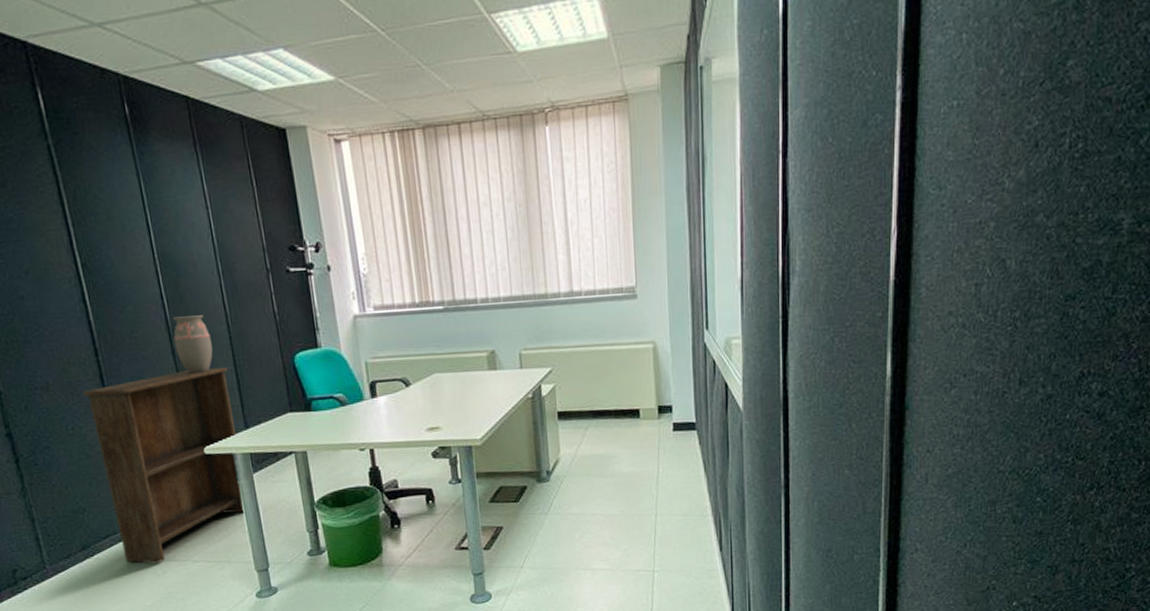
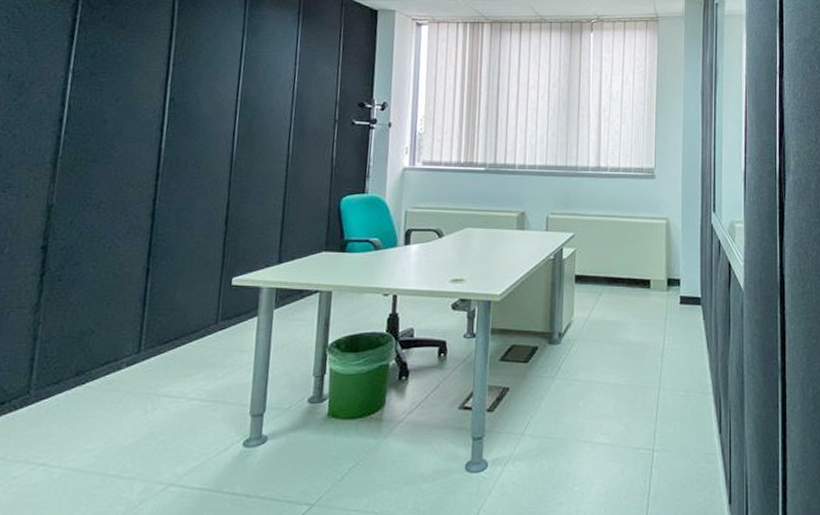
bookshelf: present [82,368,246,563] -> none [117,202,276,397]
decorative vase: present [172,315,213,373] -> none [232,153,269,205]

